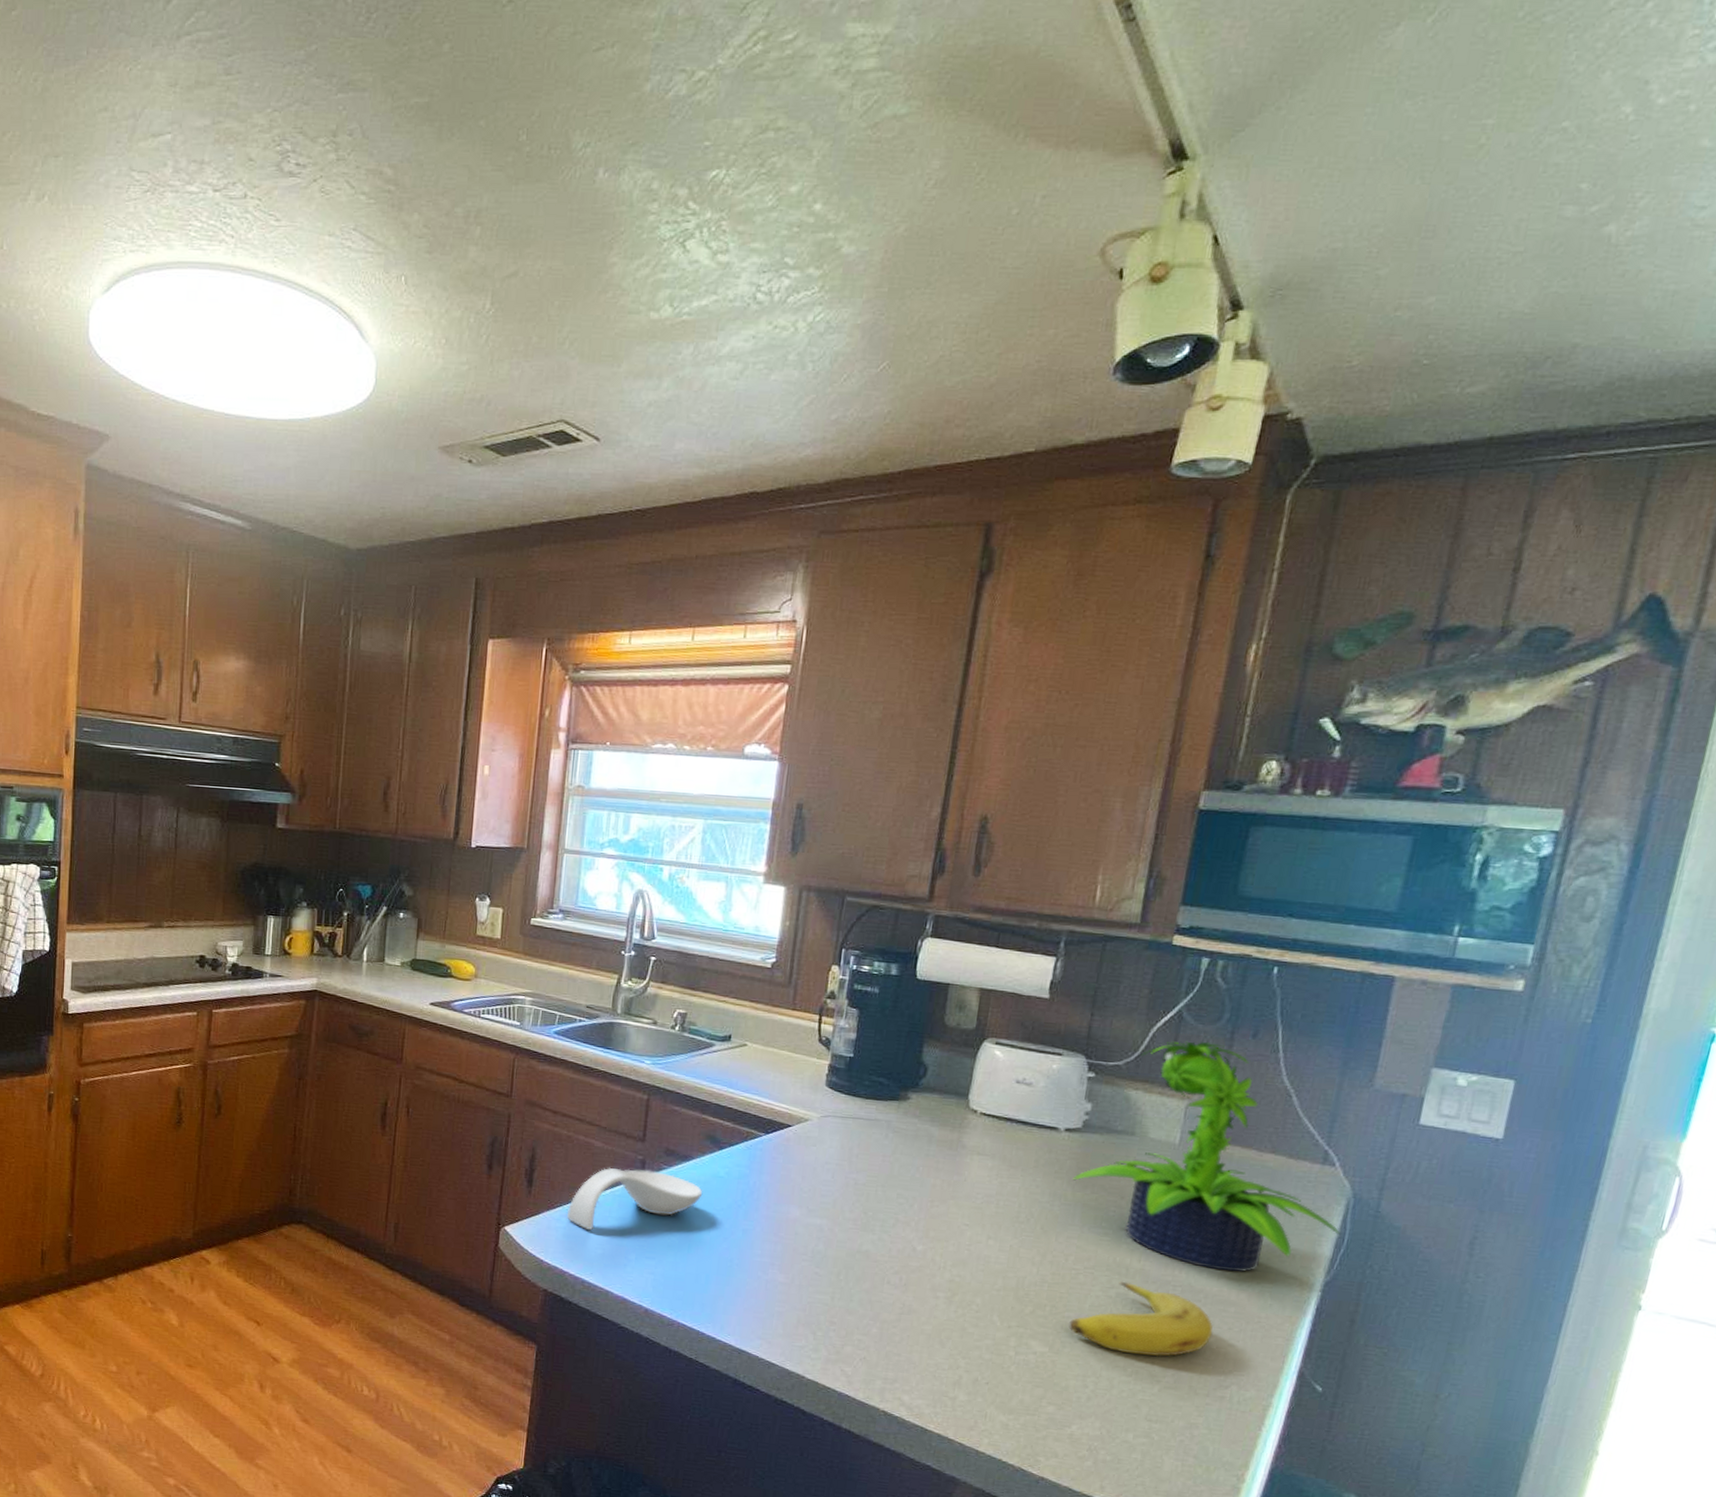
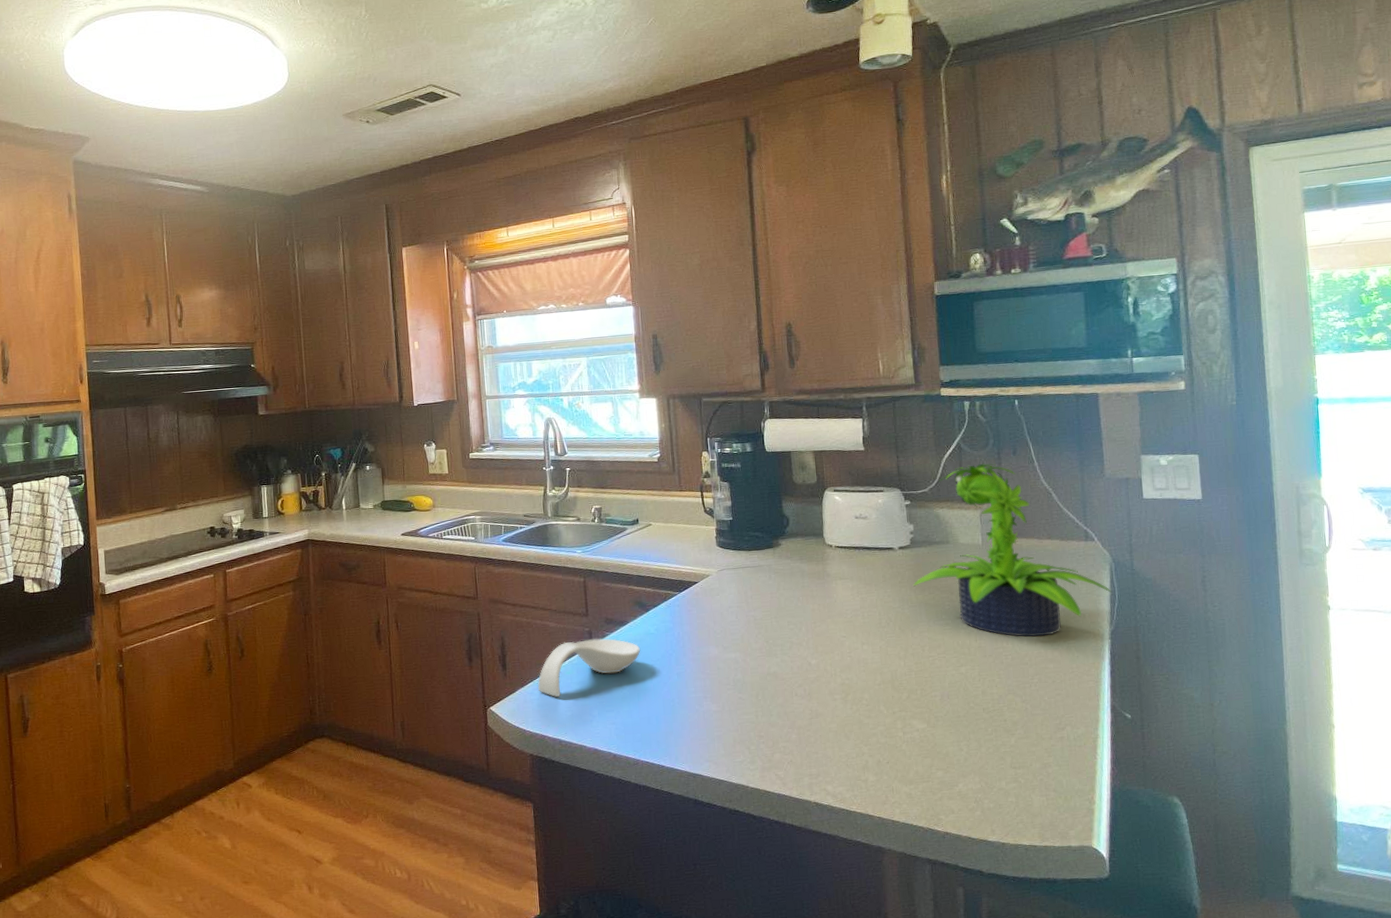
fruit: present [1068,1282,1213,1357] -> none [937,659,1043,717]

